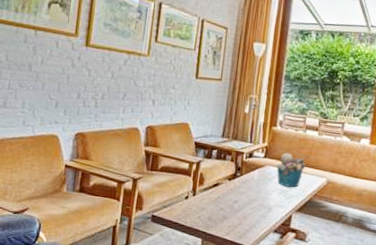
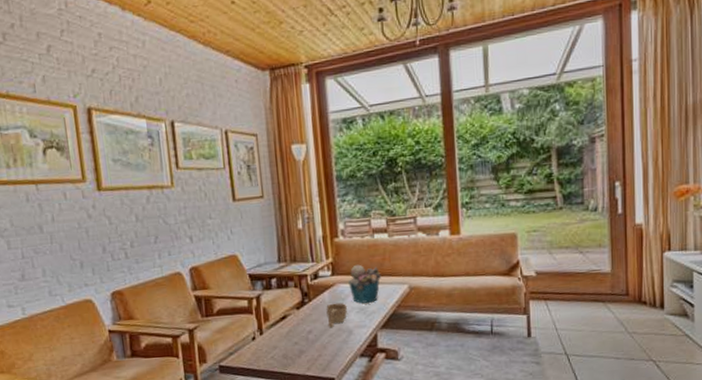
cup: none [252,181,271,202] -> present [326,303,347,327]

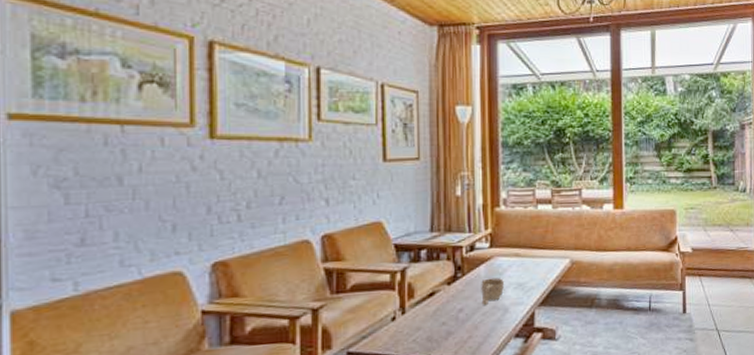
bucket: present [348,264,382,303] -> none [507,236,543,279]

